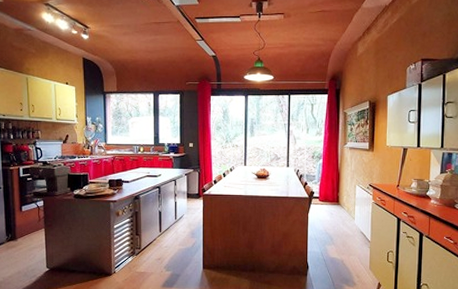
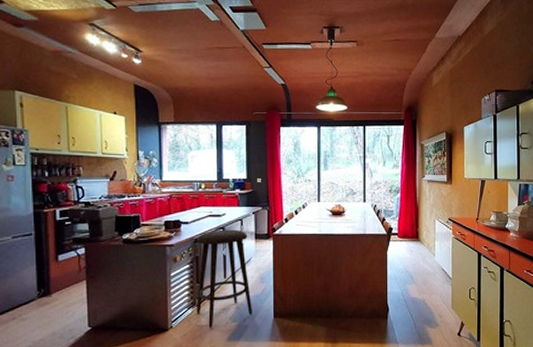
stool: none [135,189,184,275] -> present [196,229,252,329]

